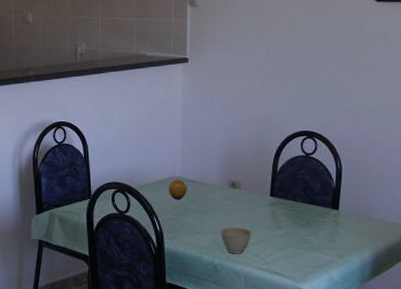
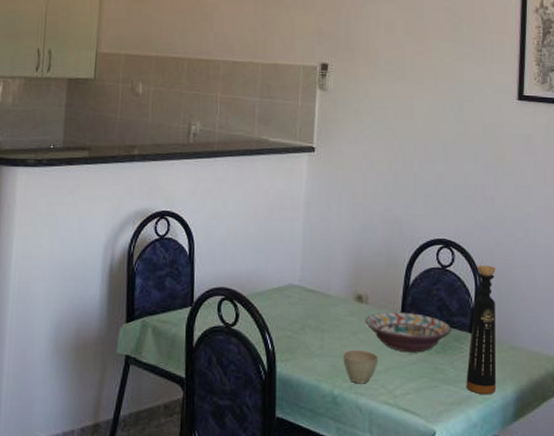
fruit: present [169,179,187,199] -> none [285,288,306,313]
decorative bowl: none [239,194,315,227] -> present [365,311,452,353]
bottle: none [328,151,355,259] -> present [466,265,496,395]

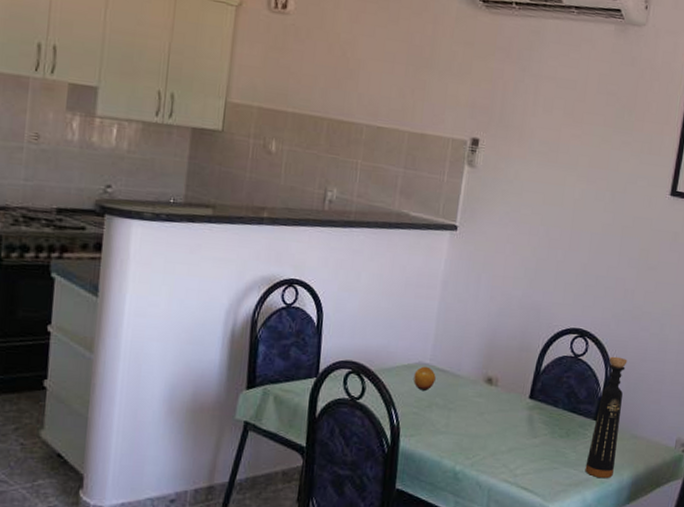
fruit: none [285,288,306,313] -> present [413,366,436,391]
cup: present [343,349,379,384] -> none [467,429,503,462]
decorative bowl: present [365,311,452,353] -> none [492,395,578,436]

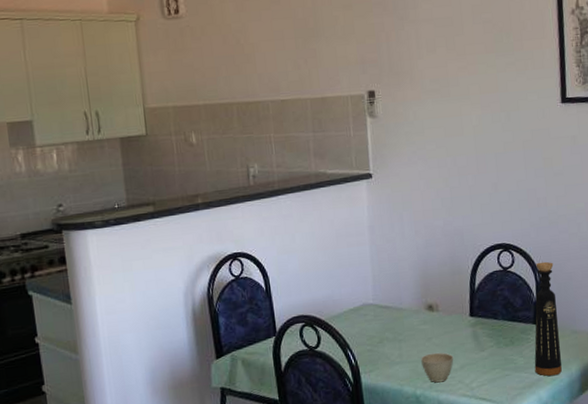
fruit: present [413,366,436,391] -> none [361,306,382,329]
cup: none [467,429,503,462] -> present [421,352,454,383]

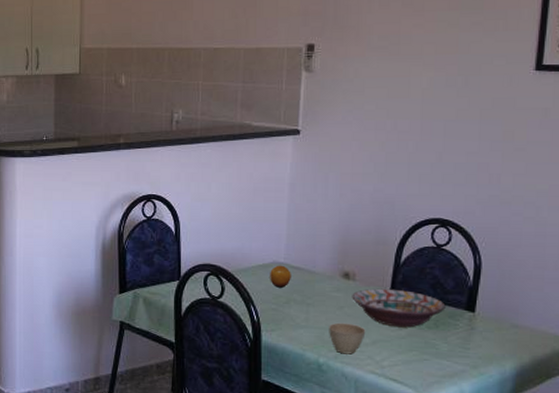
fruit: none [361,306,382,329] -> present [270,265,291,288]
decorative bowl: none [437,313,518,349] -> present [352,288,446,328]
bottle: present [534,261,562,376] -> none [459,244,499,370]

